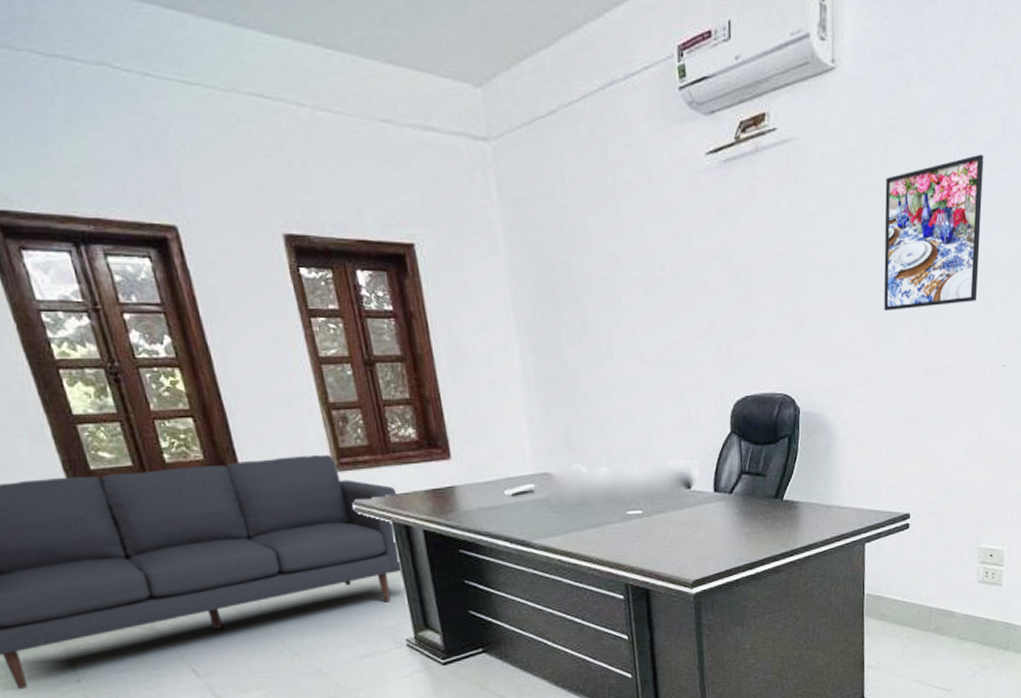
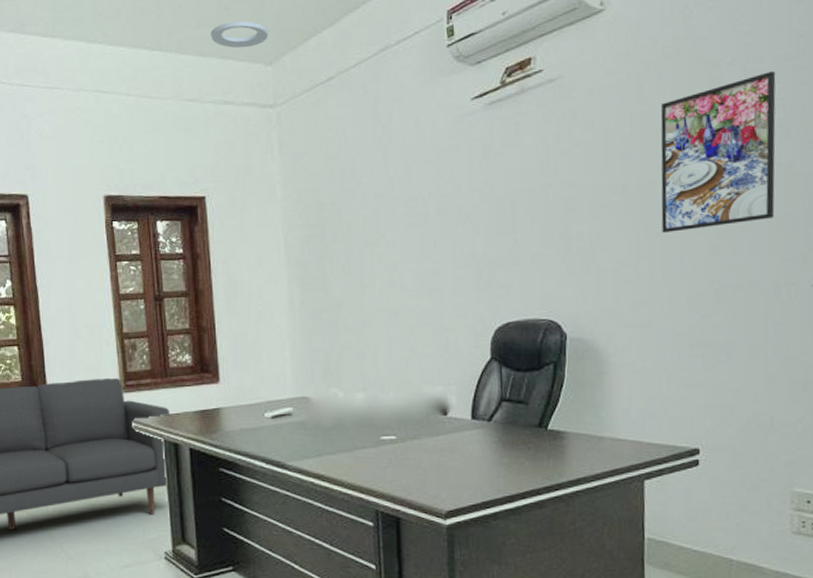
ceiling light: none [401,23,474,61] -> present [211,21,268,48]

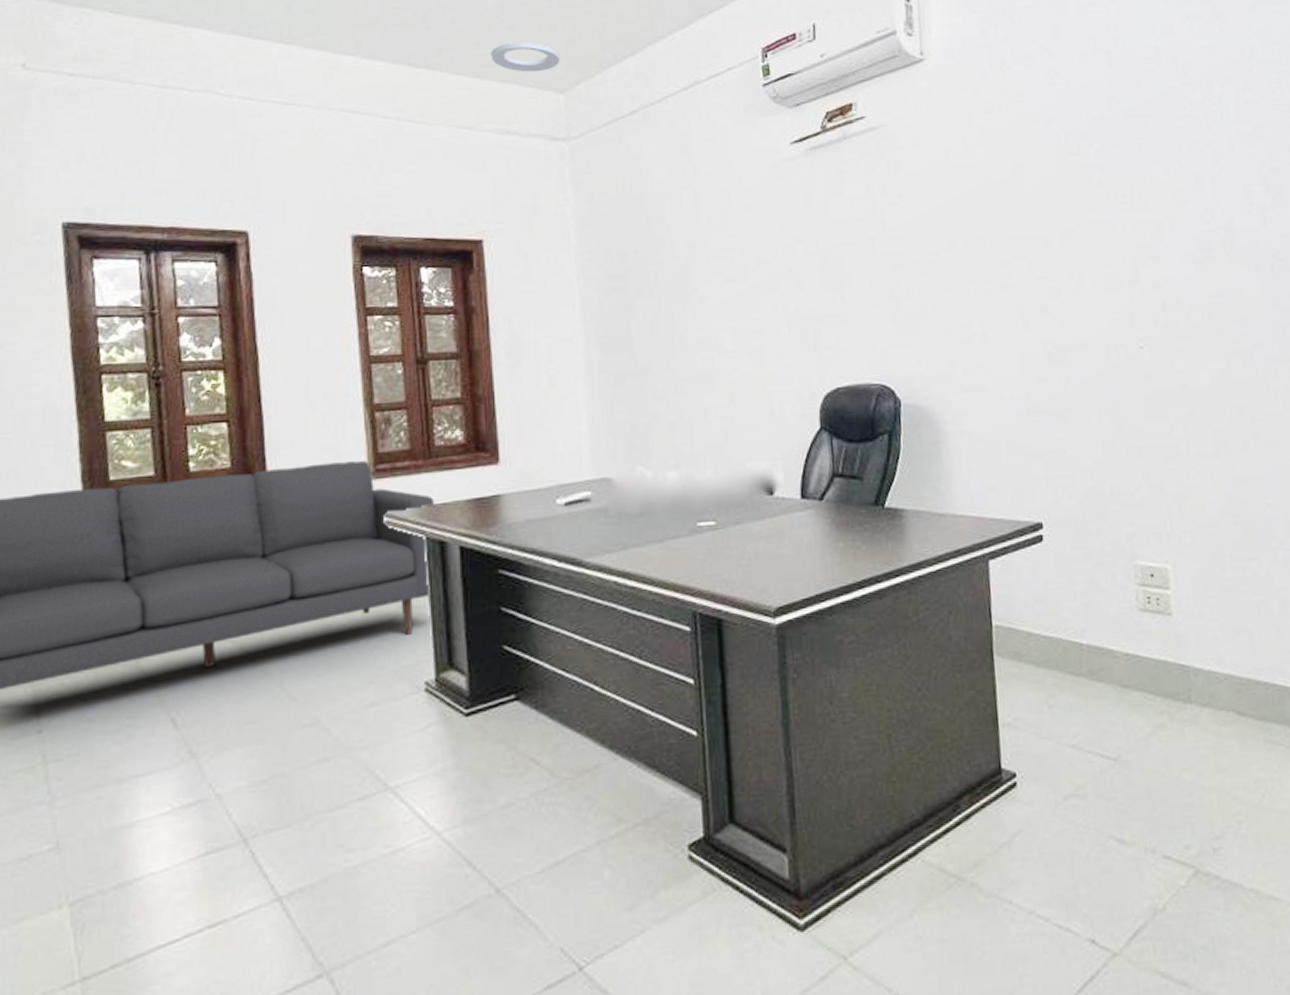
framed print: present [660,70,776,233] -> none [985,131,1100,291]

